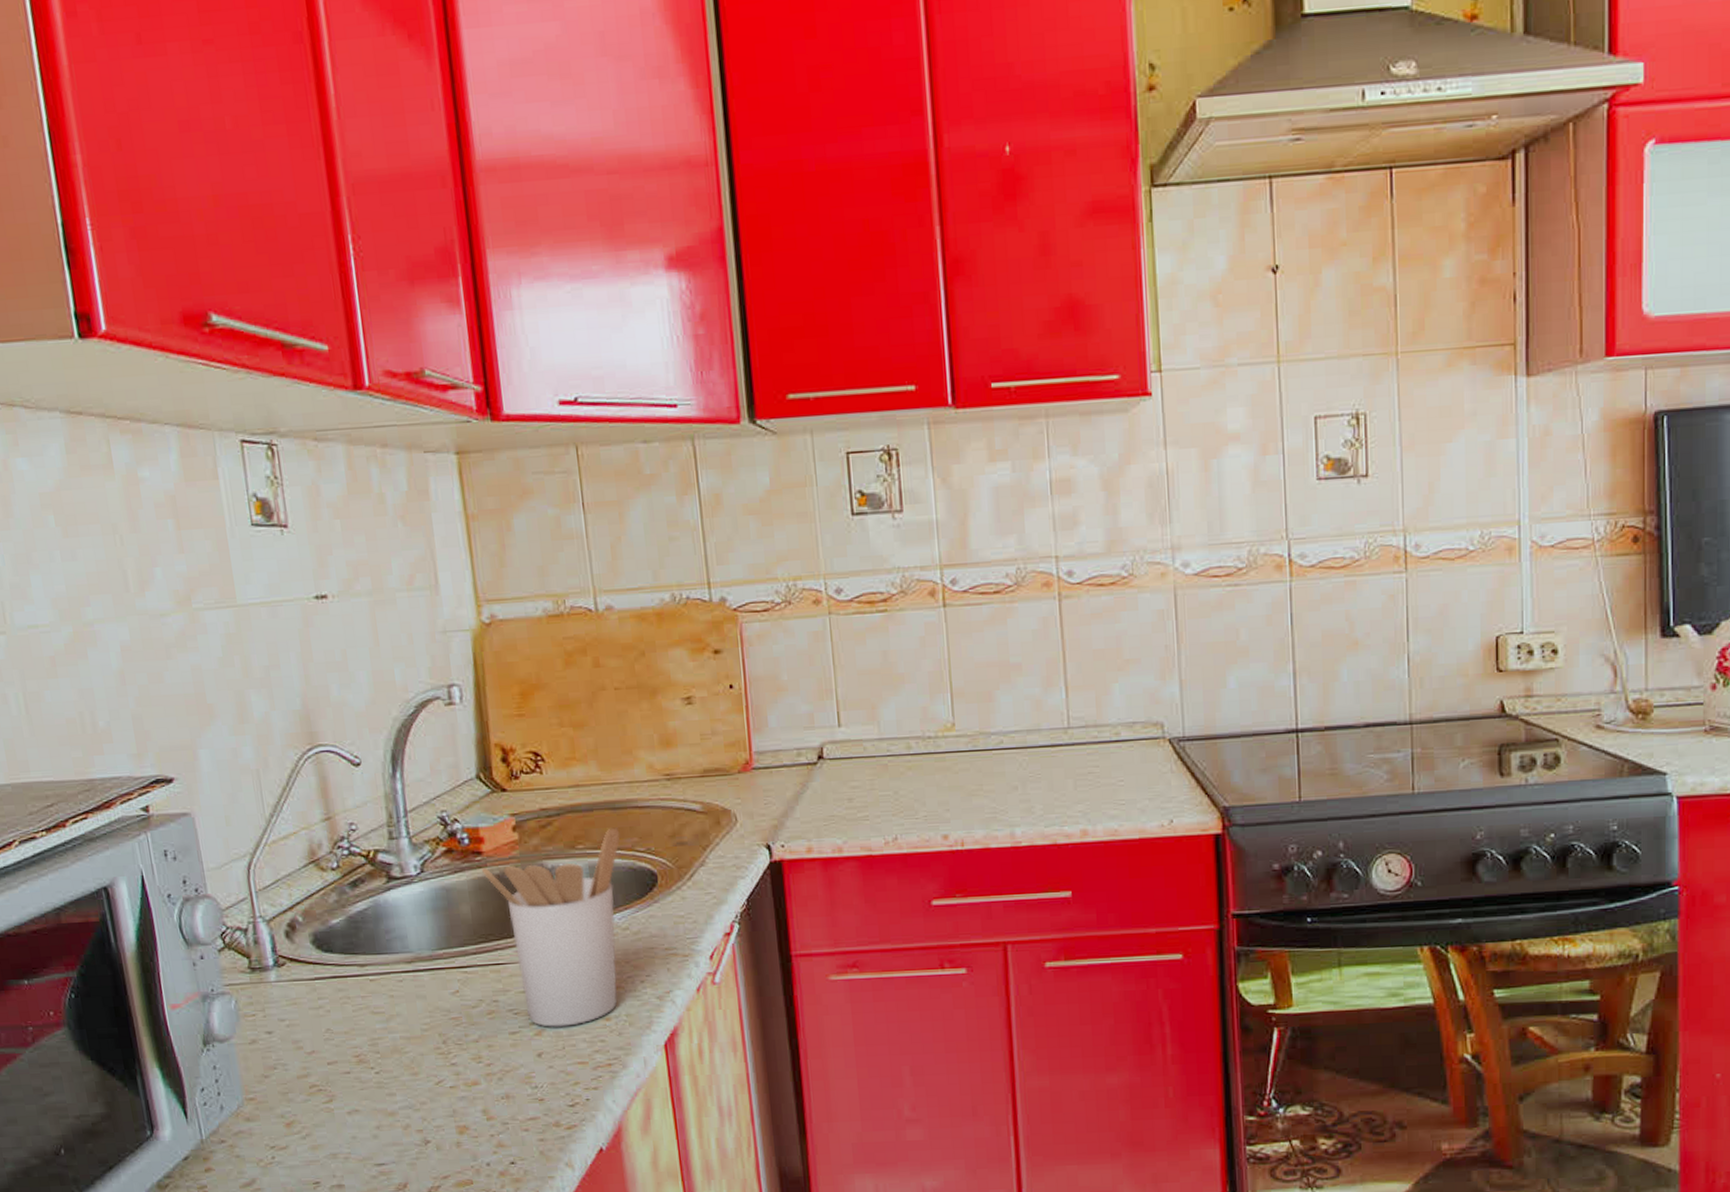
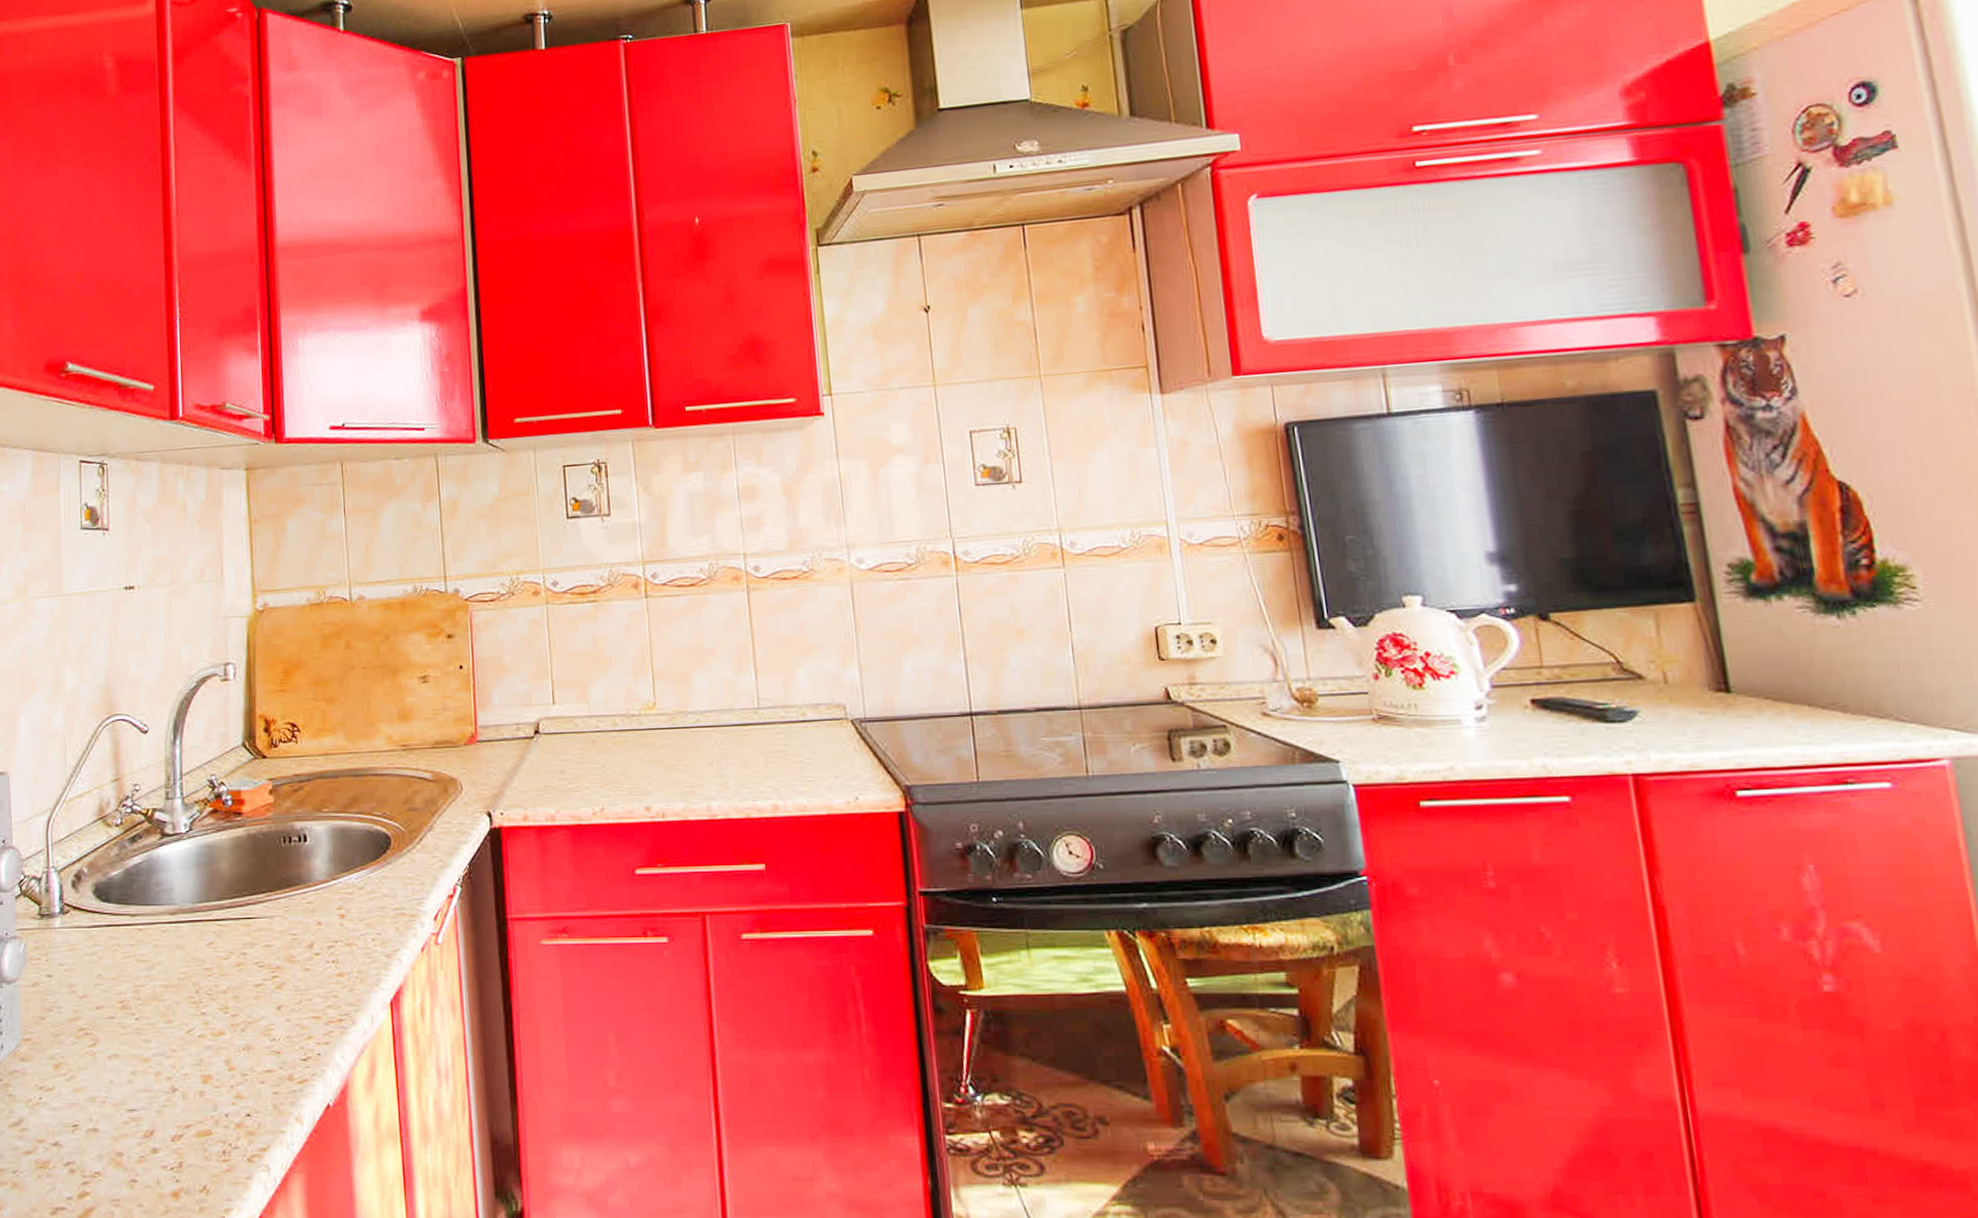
utensil holder: present [481,827,621,1027] -> none [240,793,361,981]

